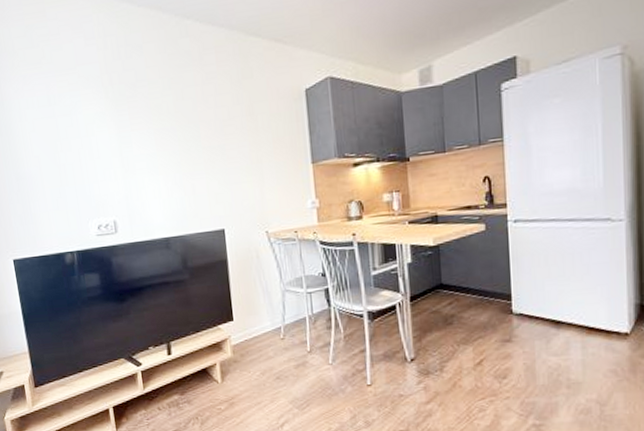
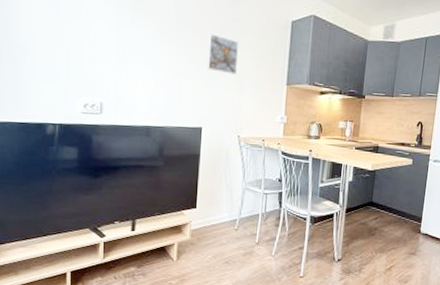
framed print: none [214,123,252,164] -> present [206,34,238,75]

